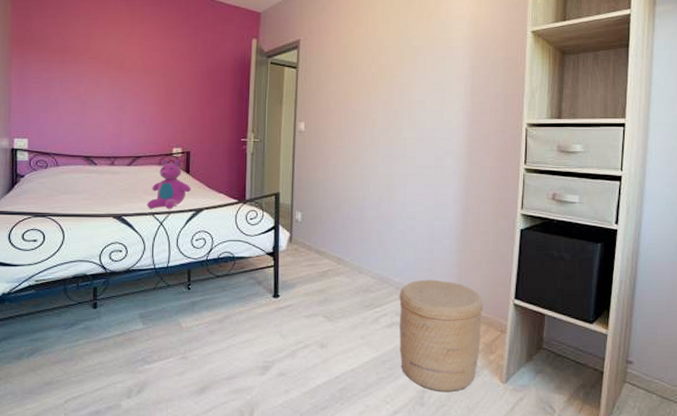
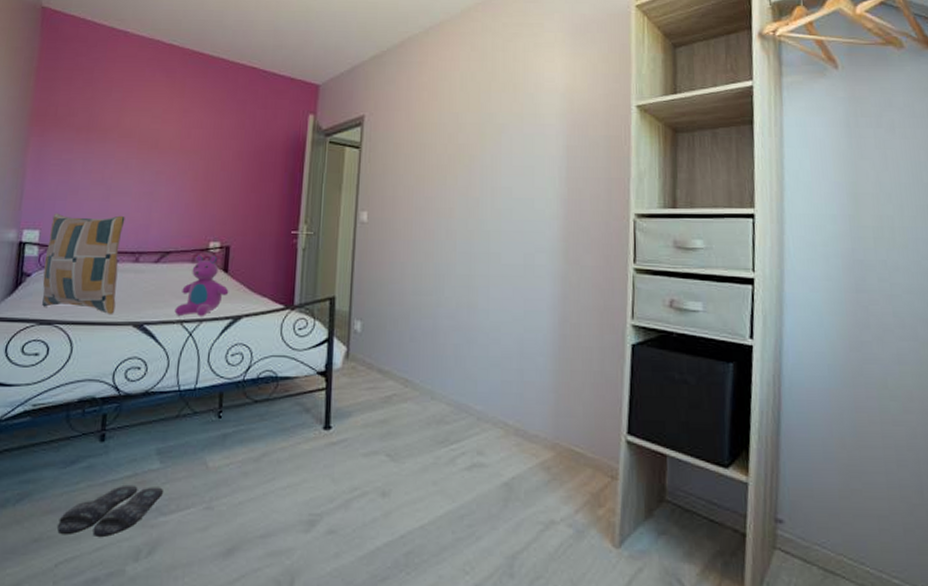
pillow: none [34,124,100,208] -> present [42,213,125,314]
slippers: none [64,341,147,380] -> present [57,484,163,537]
basket: present [399,279,483,393] -> none [481,408,588,560]

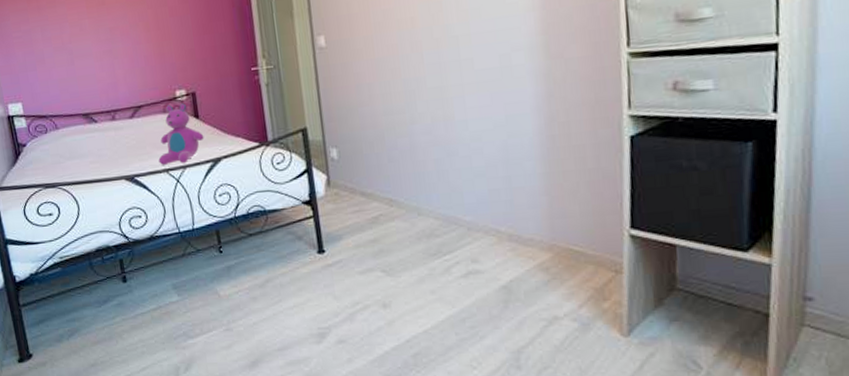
pillow: present [42,213,125,314] -> none [29,77,106,172]
slippers: present [57,484,163,537] -> none [106,316,186,359]

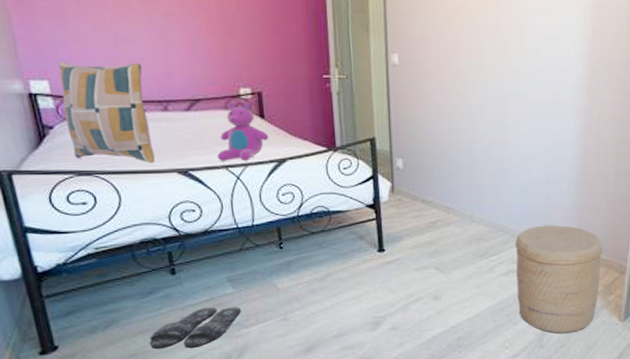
pillow: none [29,77,106,172] -> present [58,61,155,163]
slippers: none [106,316,186,359] -> present [149,307,241,349]
basket: none [472,213,588,352] -> present [515,225,603,334]

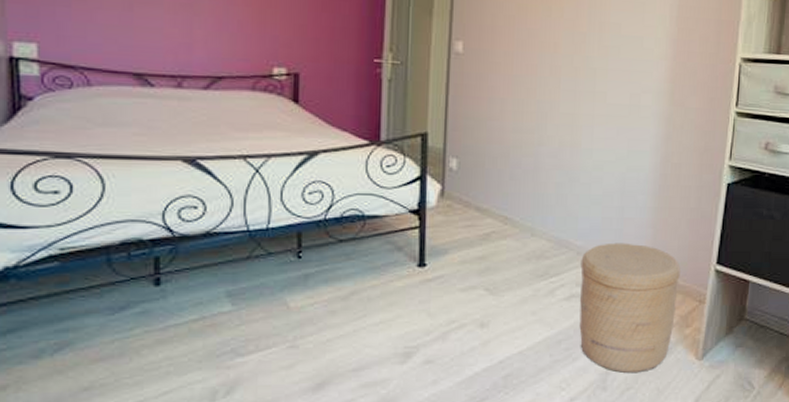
pillow: present [58,61,155,163] -> none [51,22,158,147]
slippers: present [149,307,241,349] -> none [112,328,238,381]
stuffed bear: present [217,102,269,162] -> none [234,82,301,152]

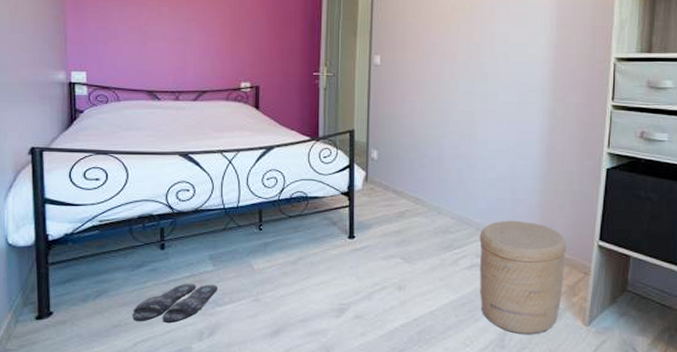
slippers: none [112,328,238,381] -> present [133,283,217,323]

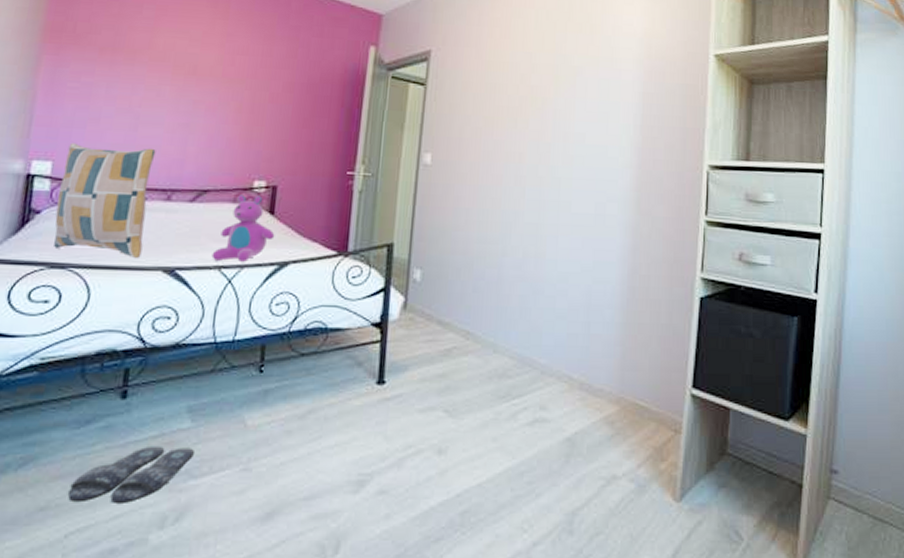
pillow: none [95,56,163,145] -> present [54,142,156,258]
stuffed bear: none [214,94,261,148] -> present [211,195,275,263]
basket: present [479,220,567,335] -> none [543,361,652,515]

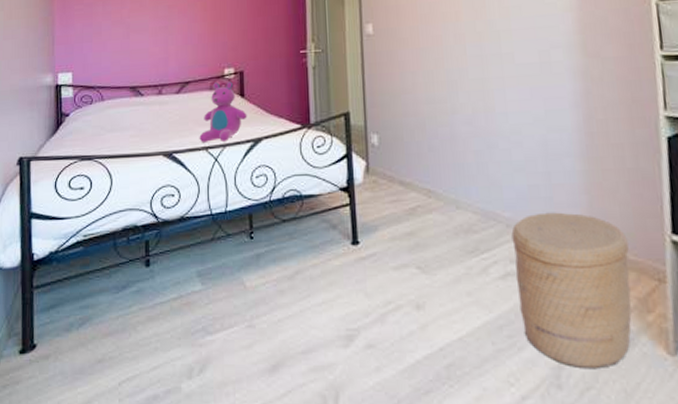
pillow: present [54,142,156,258] -> none [80,51,145,146]
slippers: present [68,445,194,503] -> none [117,306,207,356]
basket: none [543,361,652,515] -> present [511,212,632,370]

